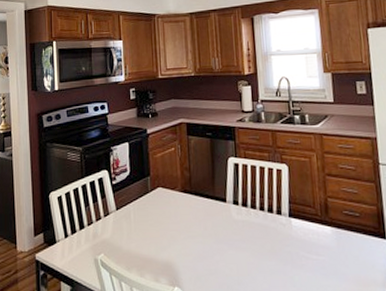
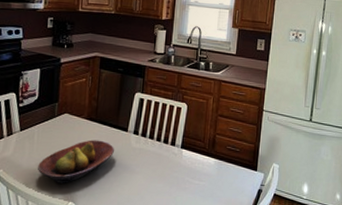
fruit bowl: none [138,214,215,266] -> present [38,140,114,183]

